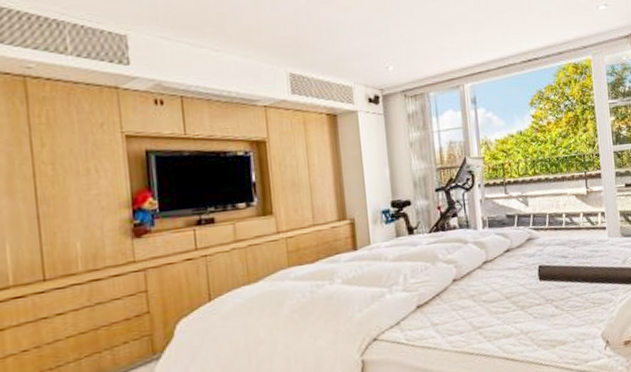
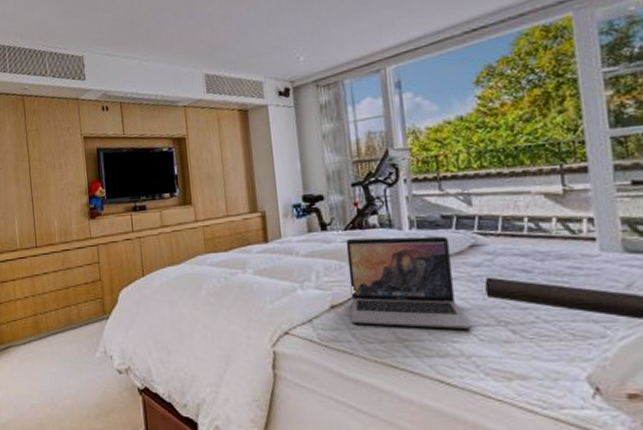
laptop: none [430,233,528,320] -> present [345,236,472,329]

